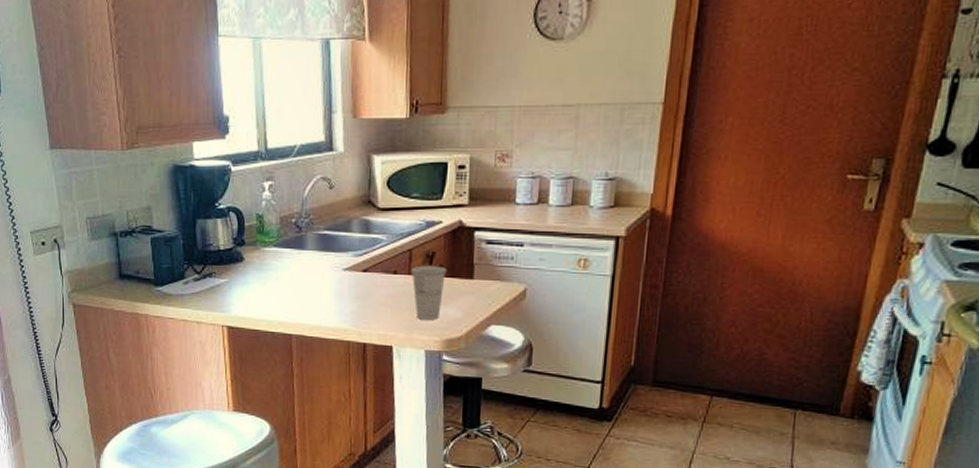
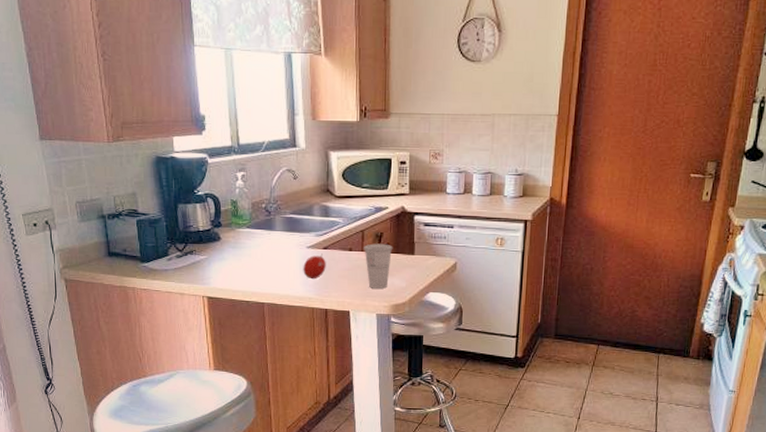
fruit: none [338,277,366,308] -> present [303,253,326,280]

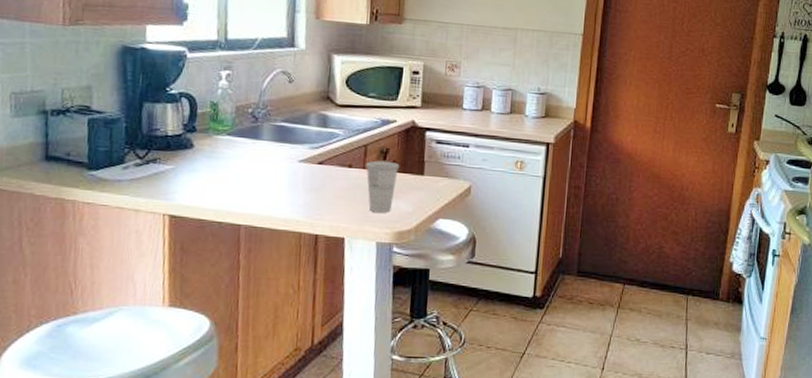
fruit: present [303,253,326,280] -> none [291,169,320,199]

